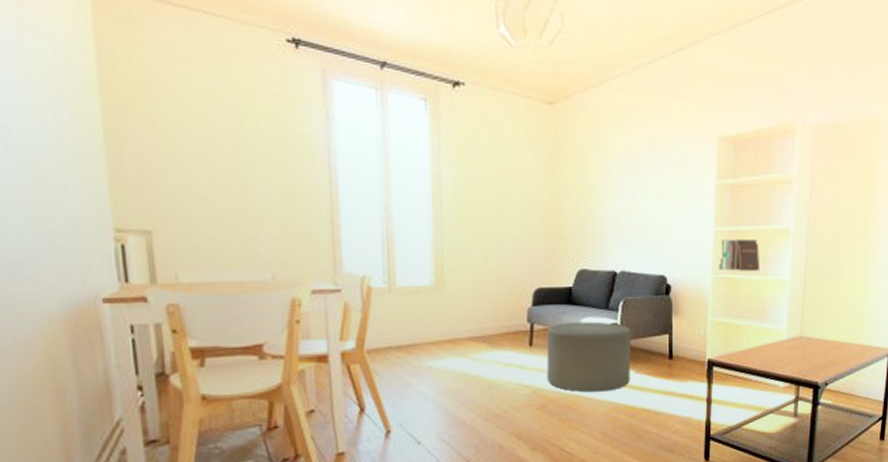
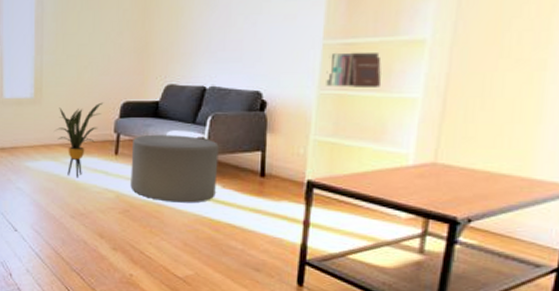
house plant: none [461,289,515,375] -> present [55,102,104,178]

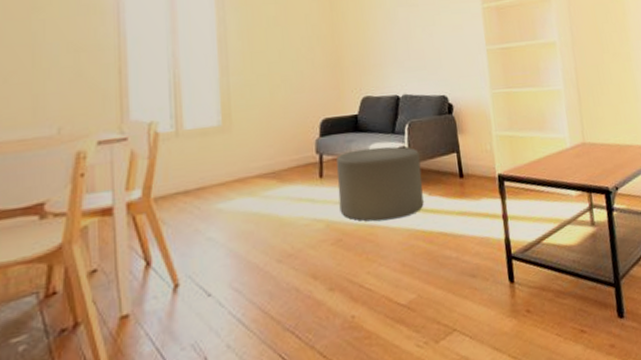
house plant: present [55,102,104,178] -> none [249,122,302,213]
books: present [326,52,382,87] -> none [493,54,534,86]

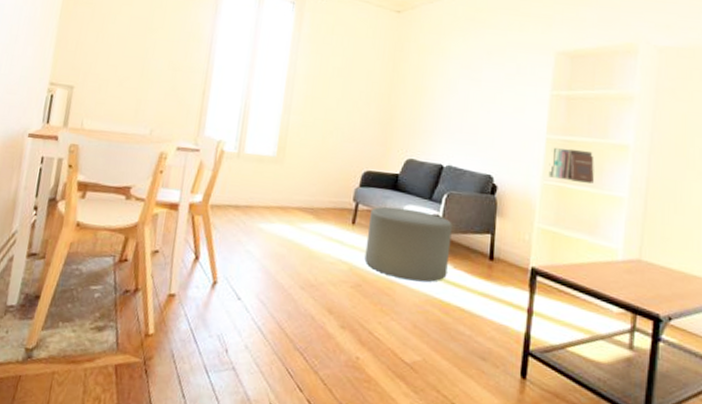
books: none [493,54,534,86] -> present [548,148,594,184]

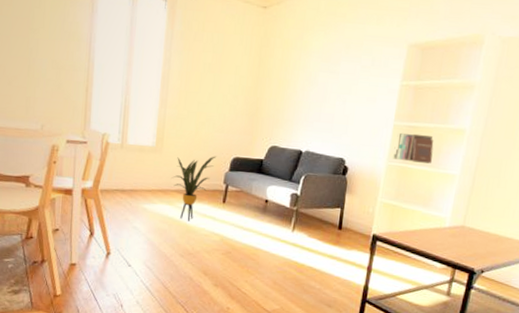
house plant: none [293,169,346,246] -> present [172,156,217,222]
pouf: present [364,206,452,282] -> none [233,187,308,249]

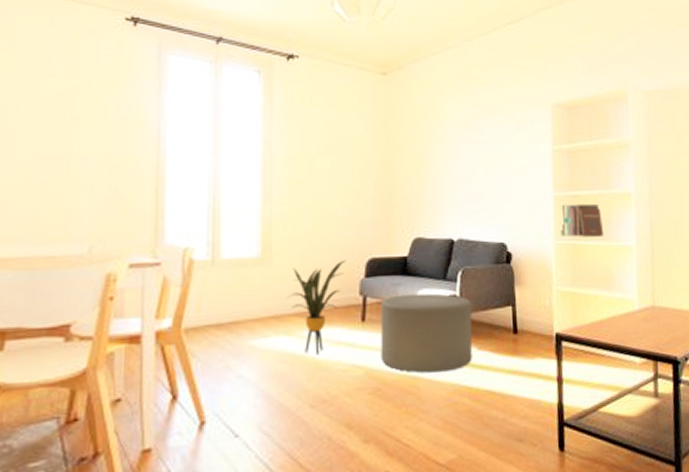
pouf: none [233,187,308,249] -> present [380,293,473,373]

